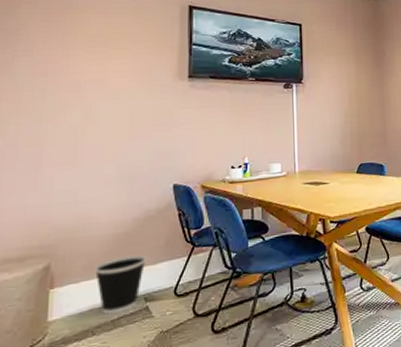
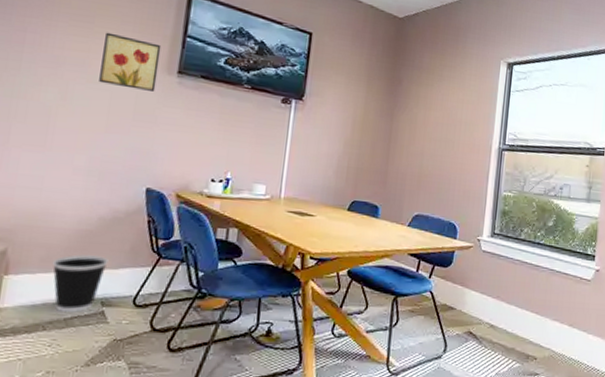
wall art: none [119,52,171,98] -> present [99,32,162,92]

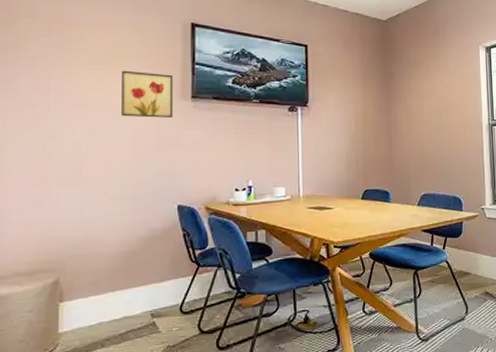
wastebasket: present [51,254,109,313] -> none [101,273,152,329]

